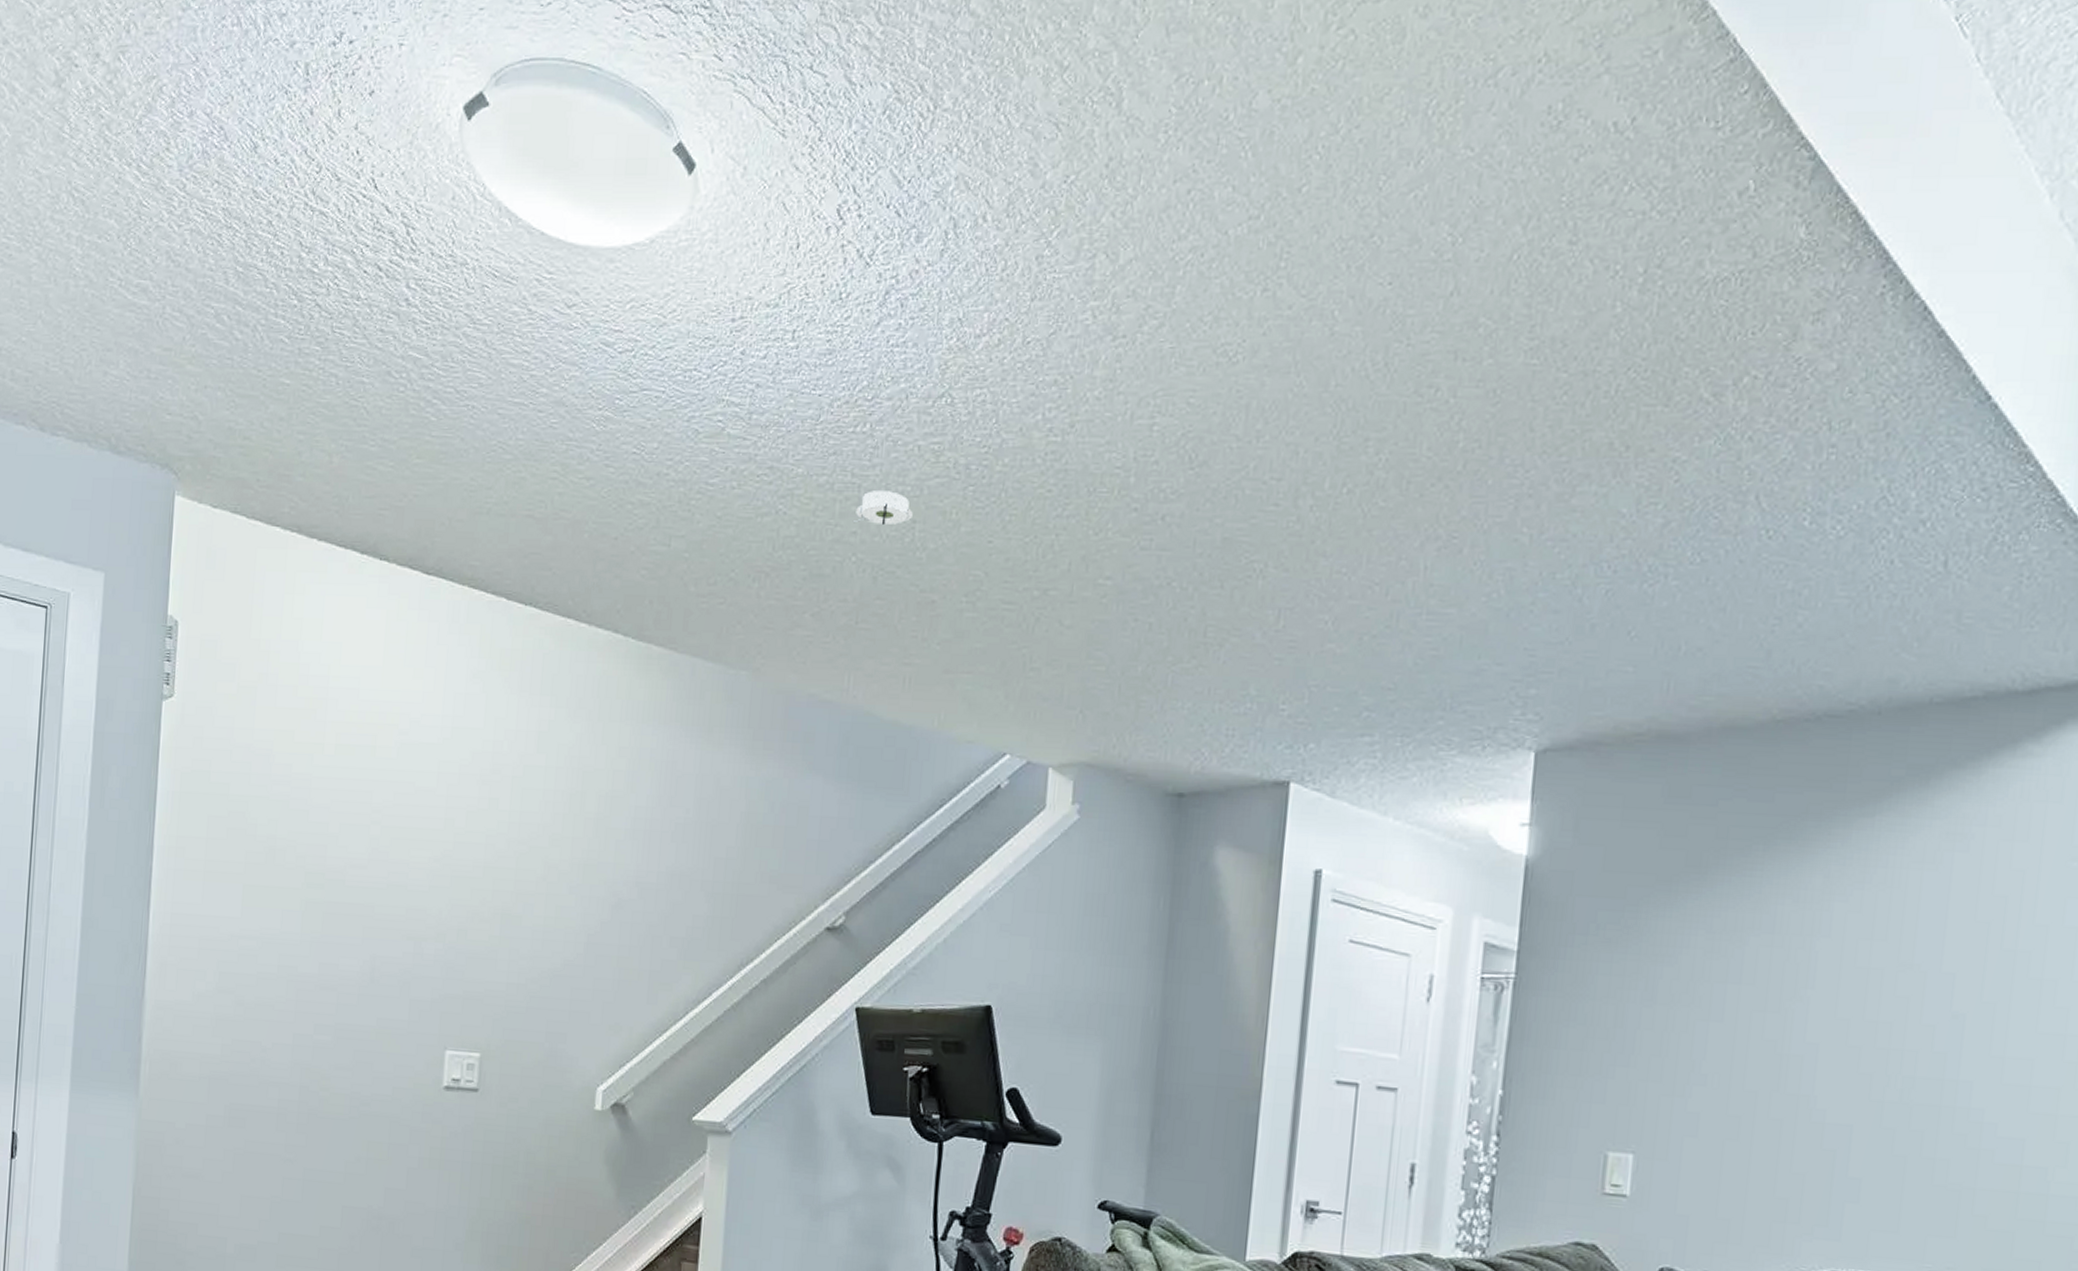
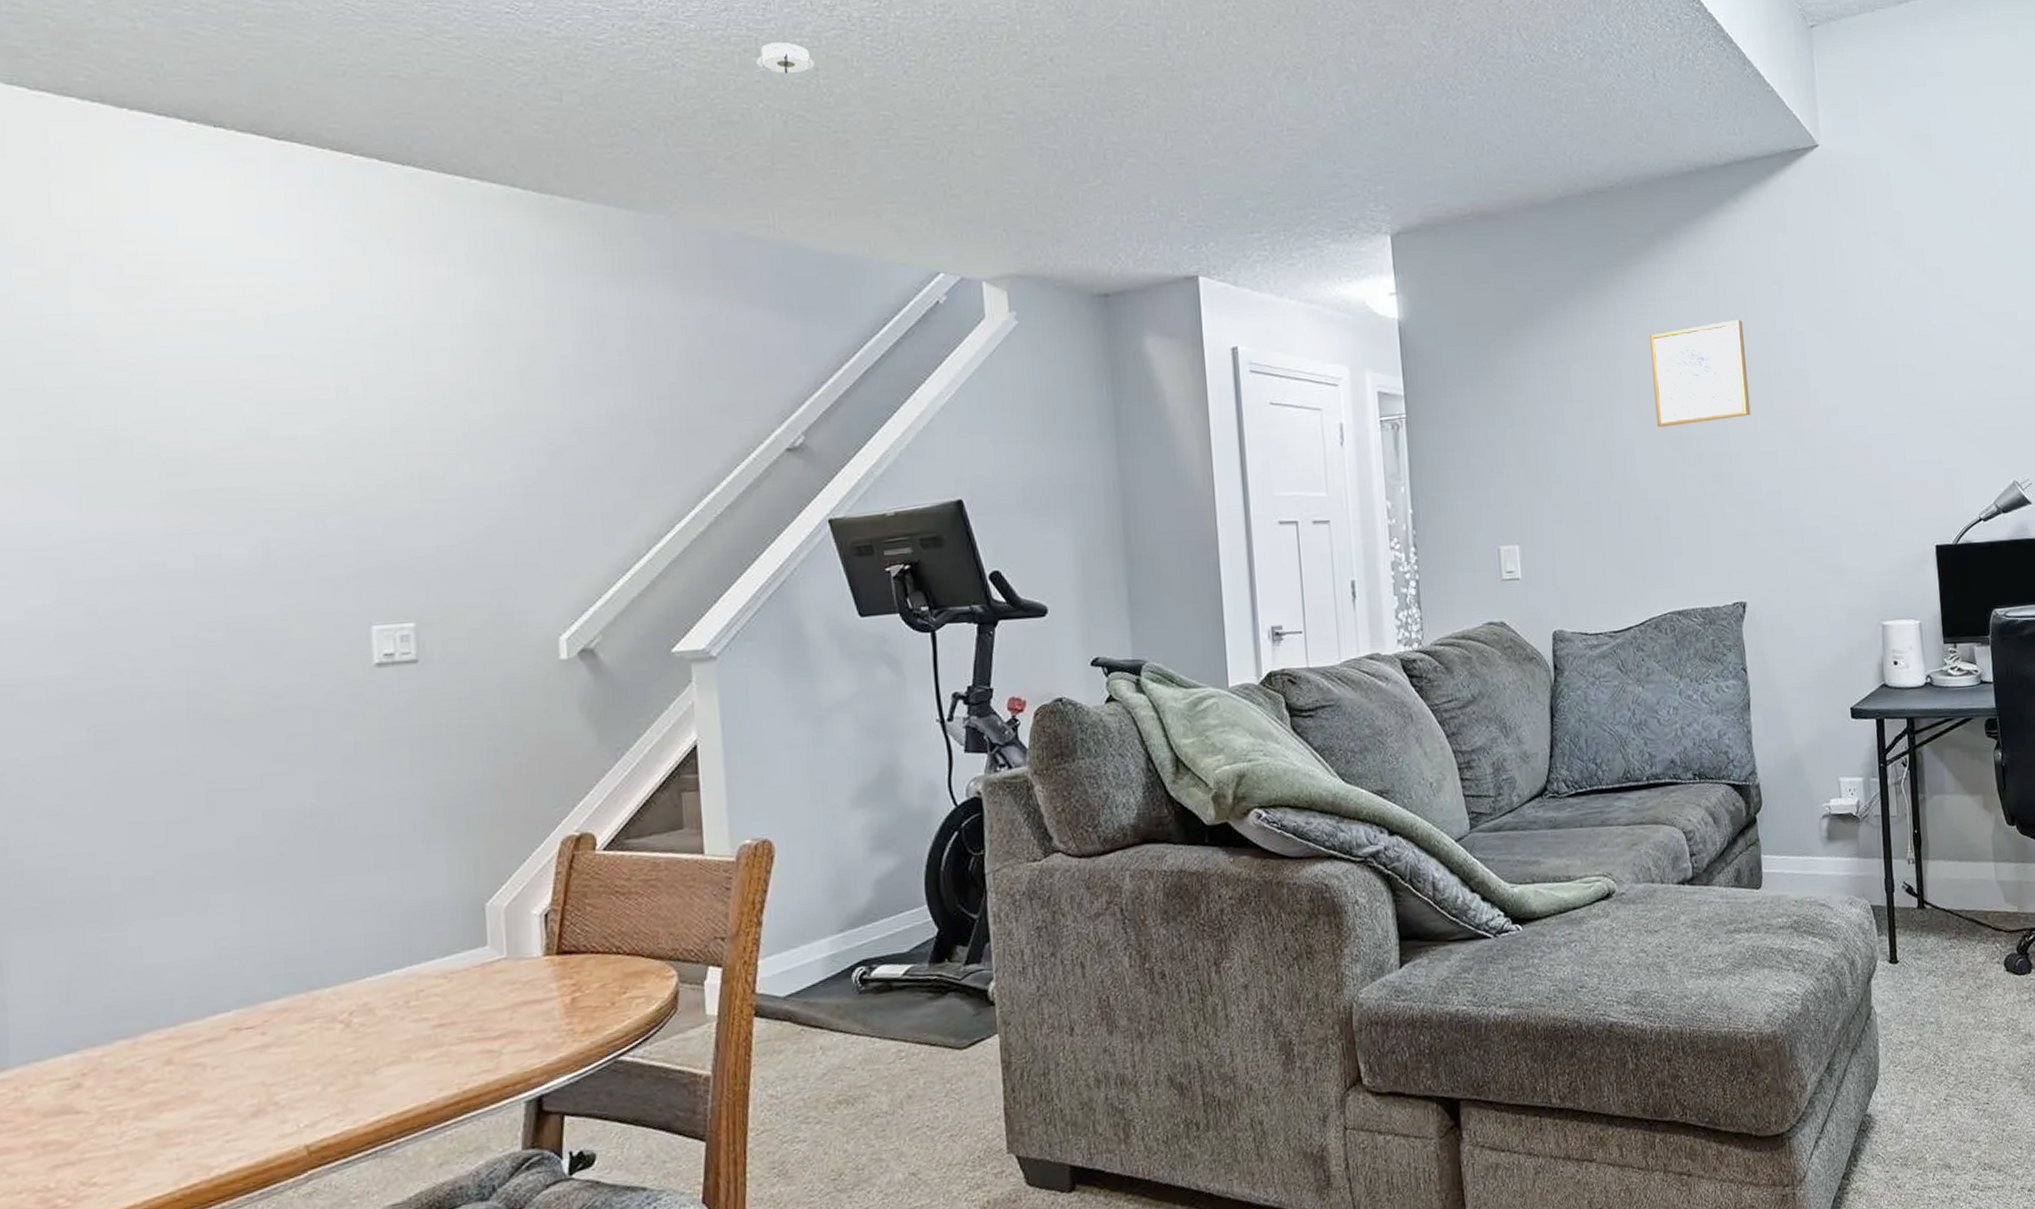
wall art: none [1856,903,2015,1035] -> present [1650,320,1751,427]

